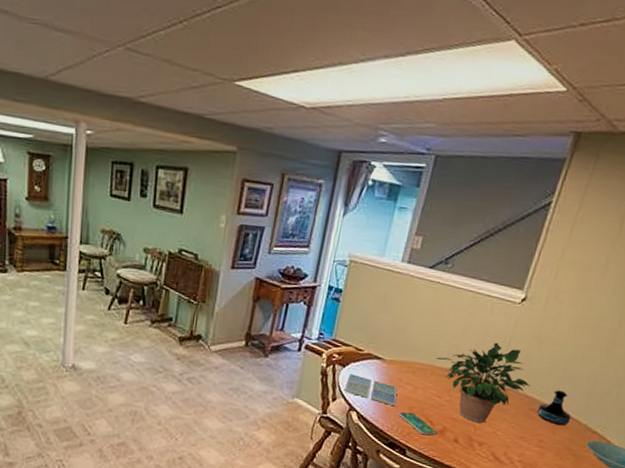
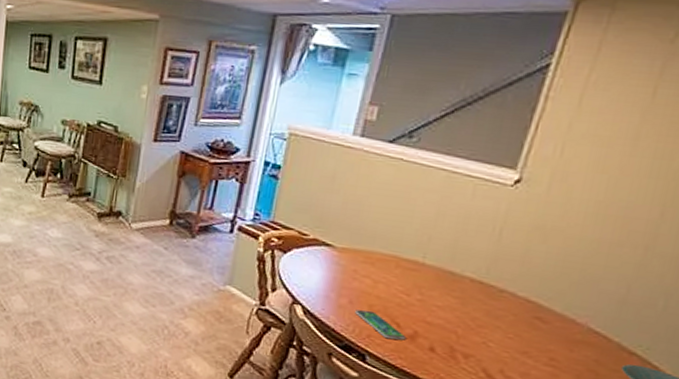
drink coaster: present [344,374,397,407] -> none [286,261,352,303]
potted plant: present [436,342,531,423] -> none [402,232,534,330]
tequila bottle: present [536,390,571,426] -> none [544,295,596,343]

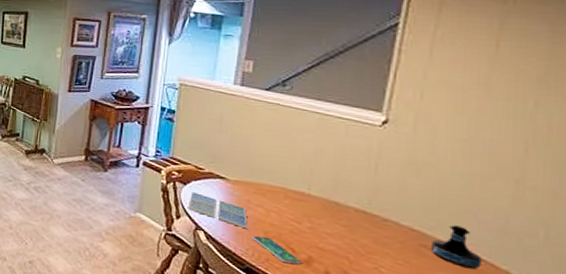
drink coaster: none [286,261,352,303] -> present [188,192,248,229]
tequila bottle: none [544,295,596,343] -> present [430,225,482,270]

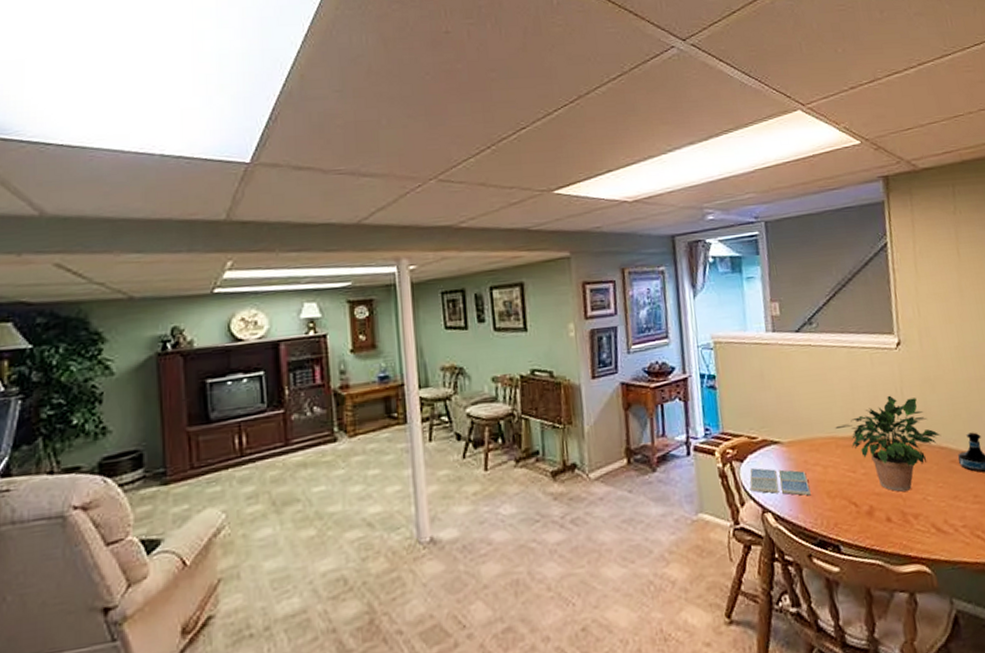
smartphone: present [253,236,302,265] -> none [817,497,866,522]
potted plant: none [288,167,415,256] -> present [835,395,941,492]

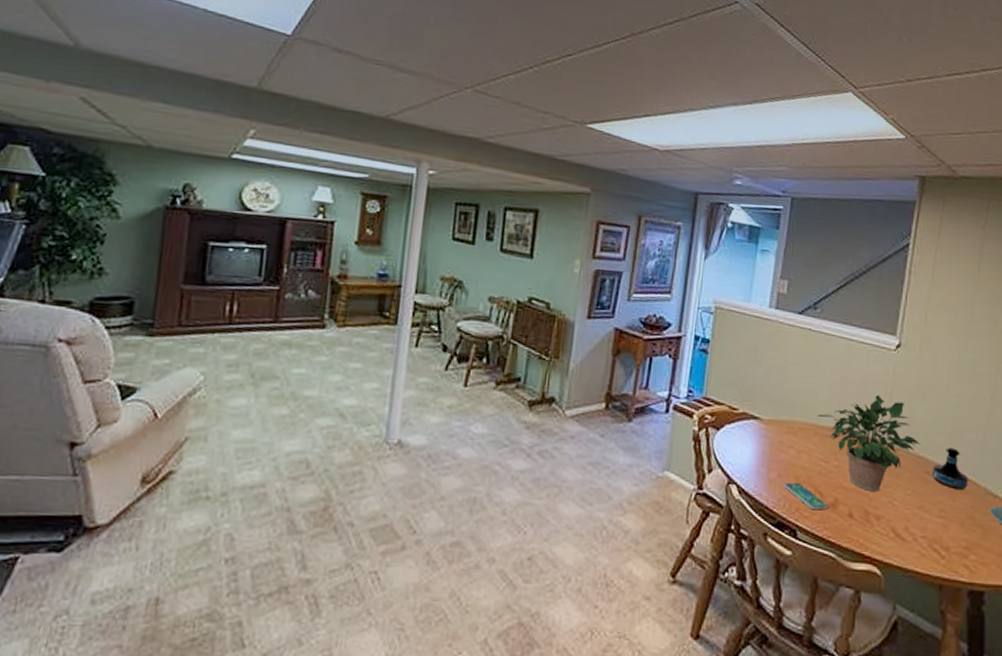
drink coaster: present [749,468,811,496] -> none [721,438,780,476]
smartphone: none [817,497,866,522] -> present [784,482,829,510]

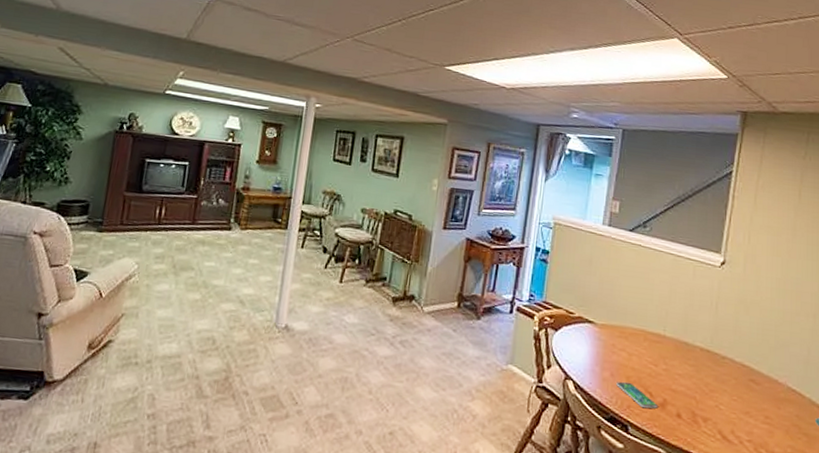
potted plant: present [817,394,921,491] -> none [647,306,746,395]
tequila bottle: present [932,447,968,491] -> none [757,358,793,400]

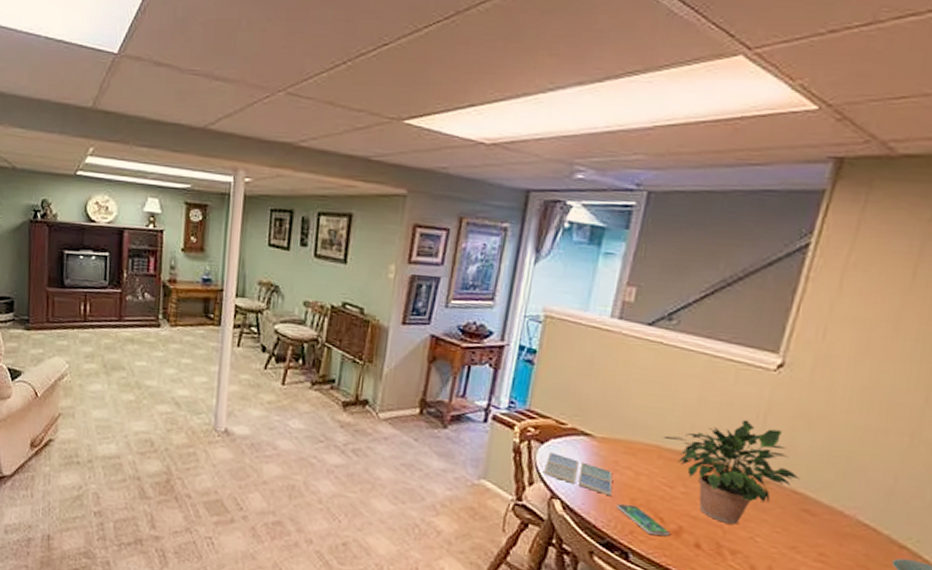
drink coaster: none [558,339,612,376] -> present [544,453,613,497]
potted plant: none [647,306,746,395] -> present [664,419,801,525]

